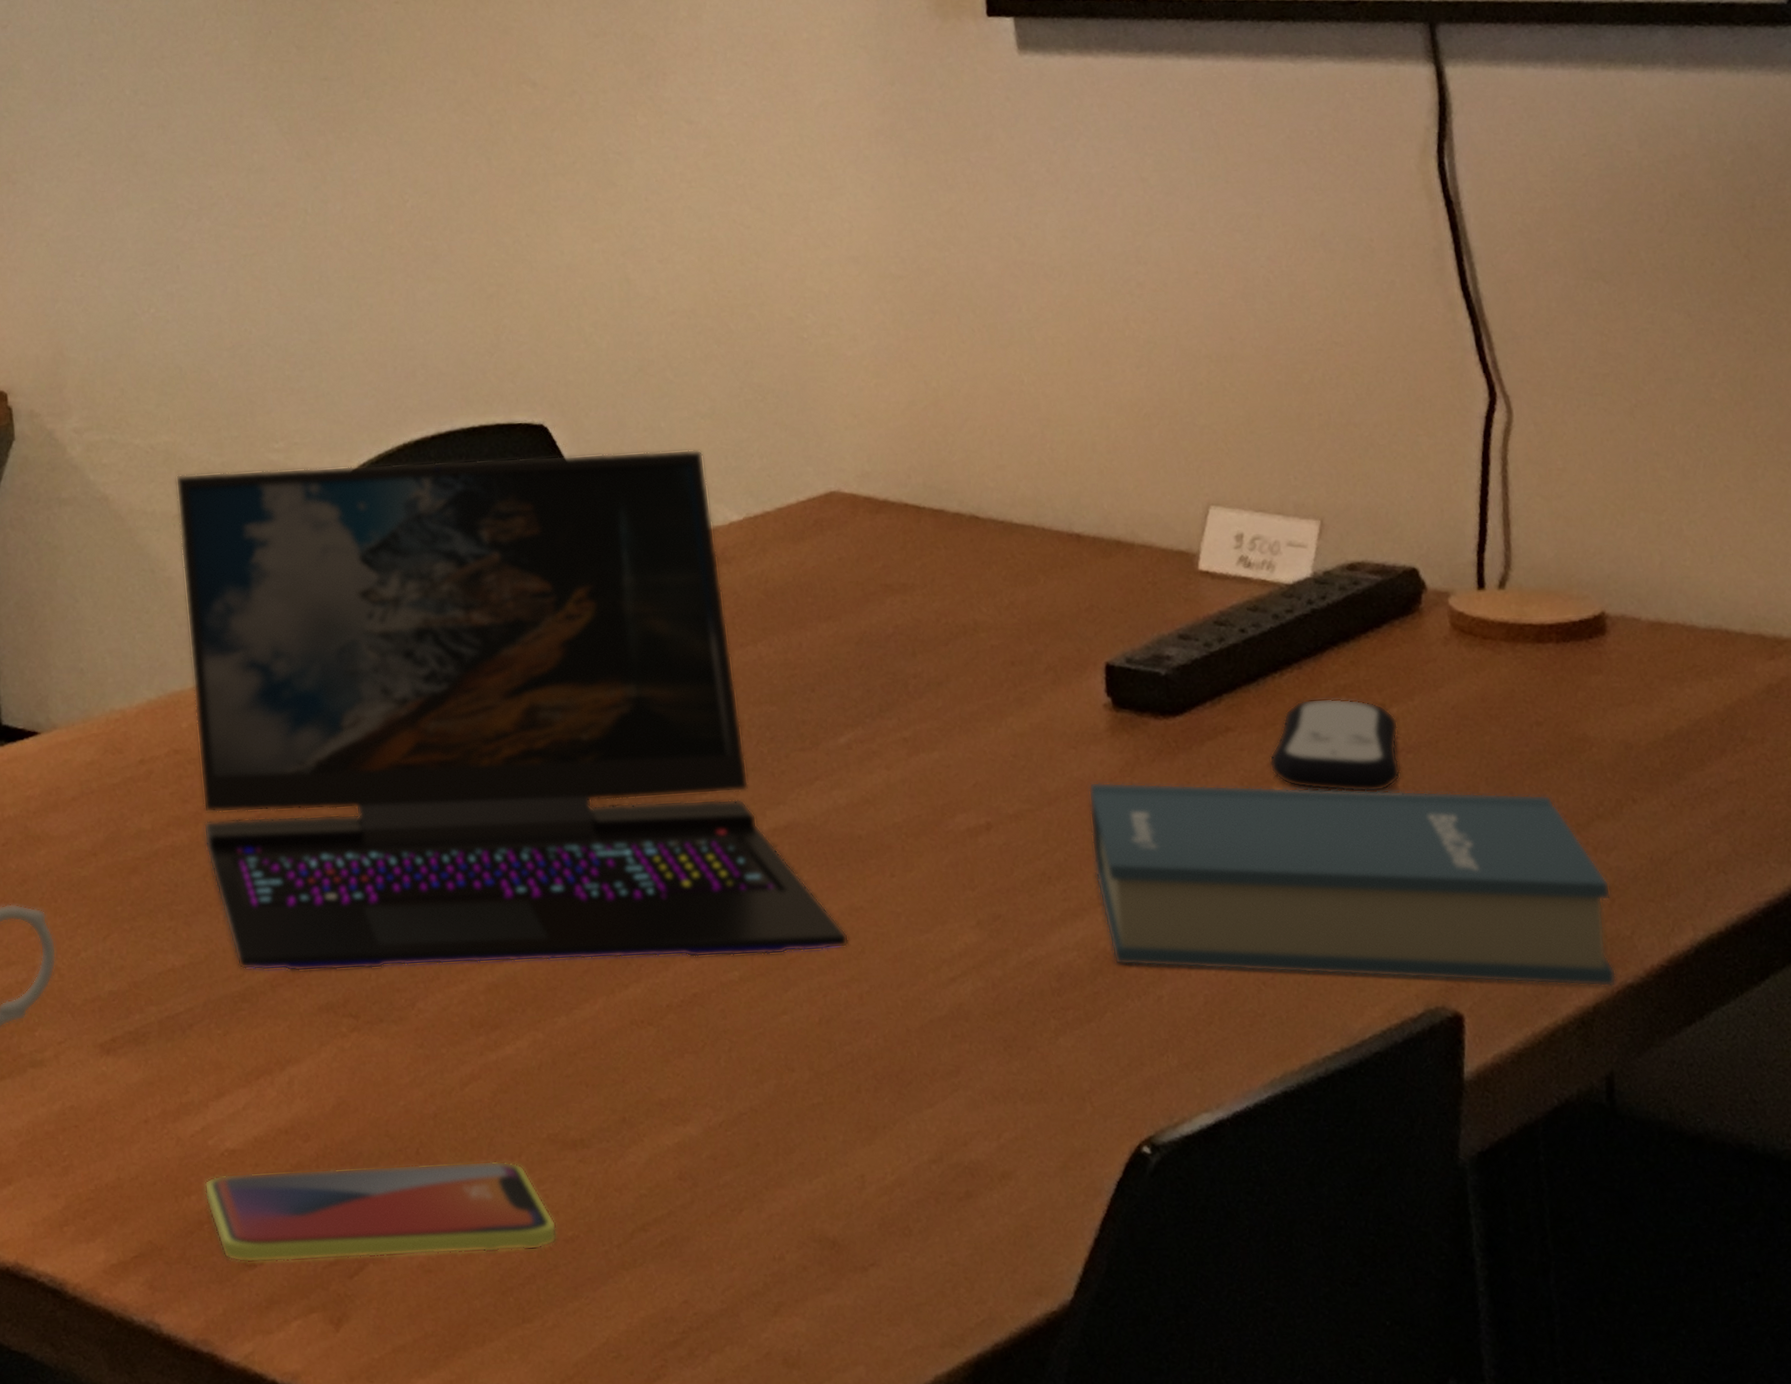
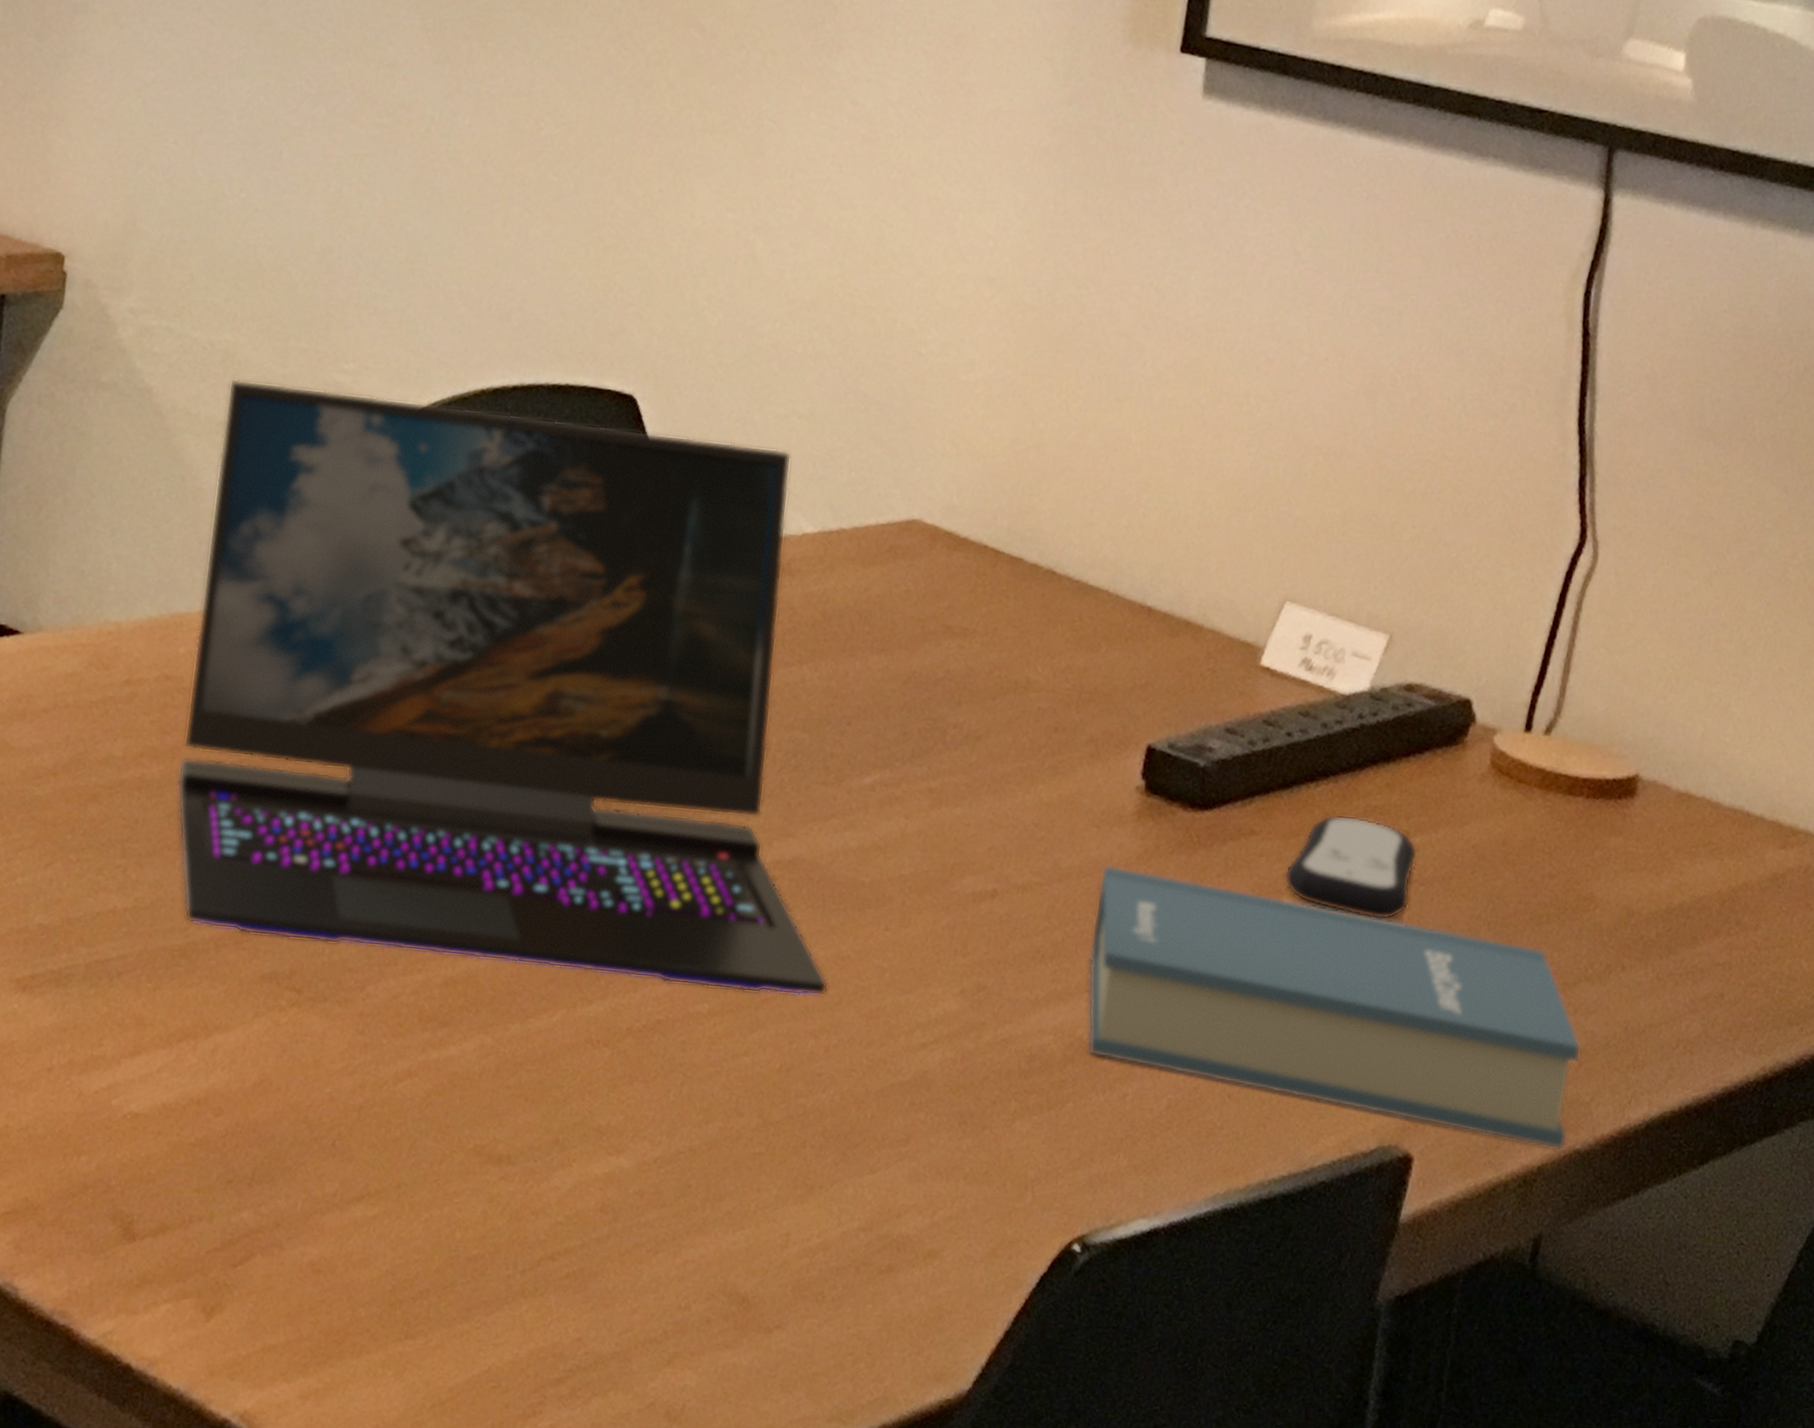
smartphone: present [204,1160,557,1263] -> none [95,1138,463,1264]

